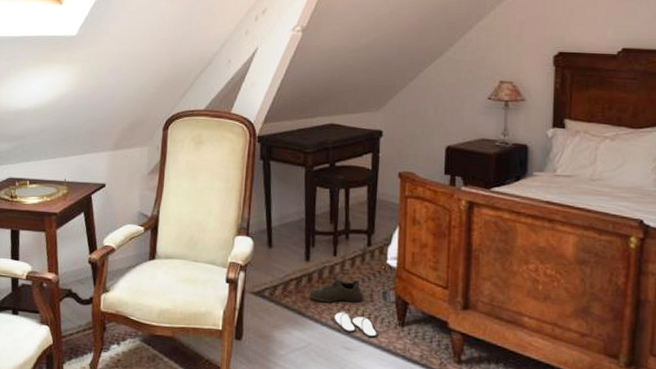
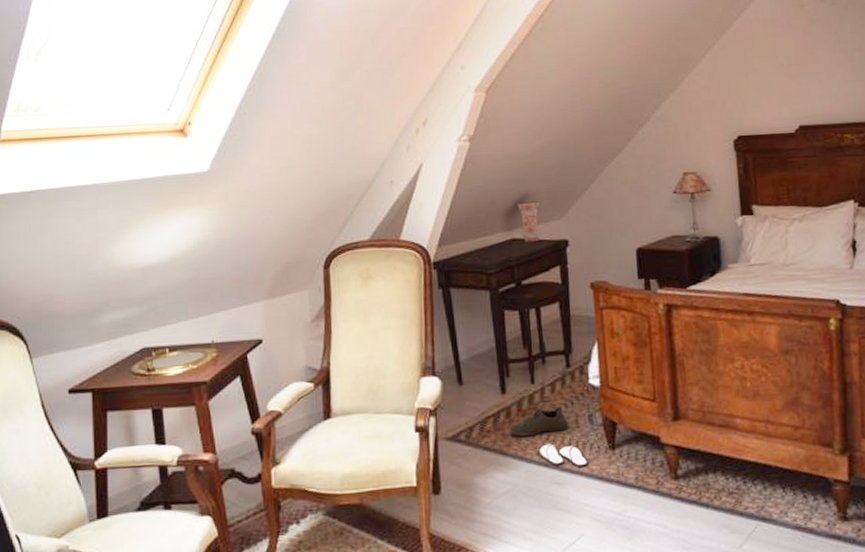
vase: none [338,91,360,129] -> present [516,201,540,242]

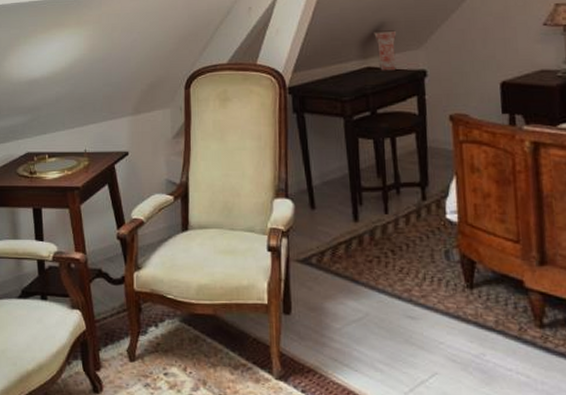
shoe: present [508,407,569,438] -> none [360,238,423,267]
slippers: present [538,443,589,468] -> none [391,276,444,304]

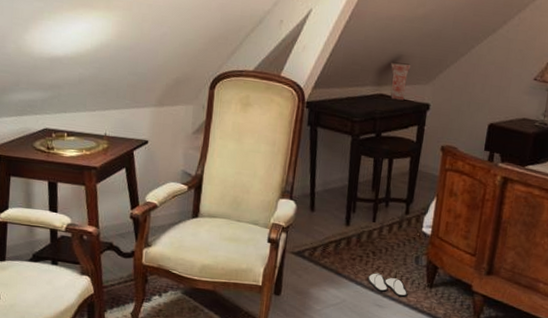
slippers: none [391,276,444,304] -> present [367,273,408,297]

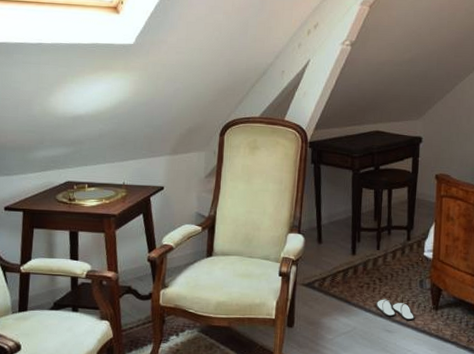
vase: present [390,62,411,101] -> none [383,101,402,136]

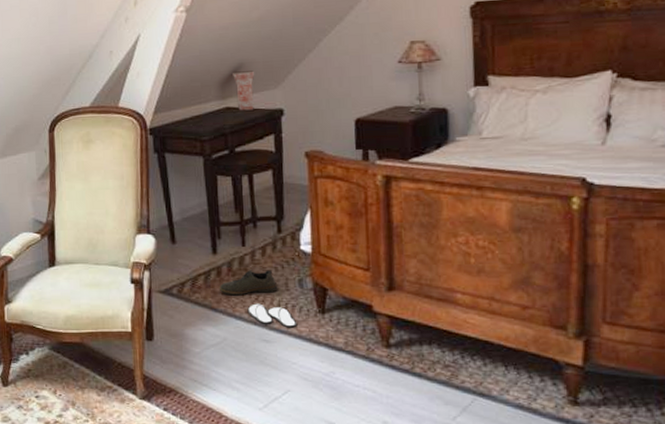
shoe: none [354,269,403,292] -> present [218,269,278,296]
vase: none [383,101,402,136] -> present [231,71,255,111]

